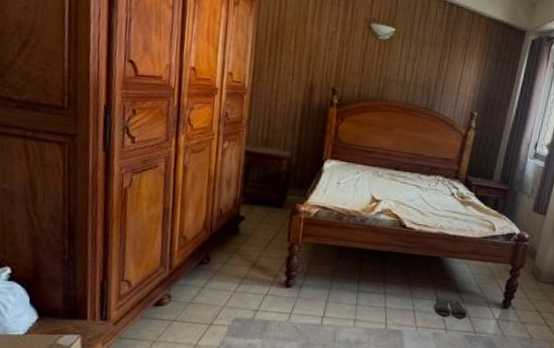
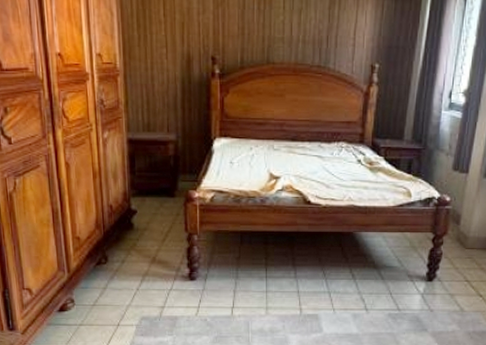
slippers: present [434,297,467,319] -> none [350,275,387,297]

